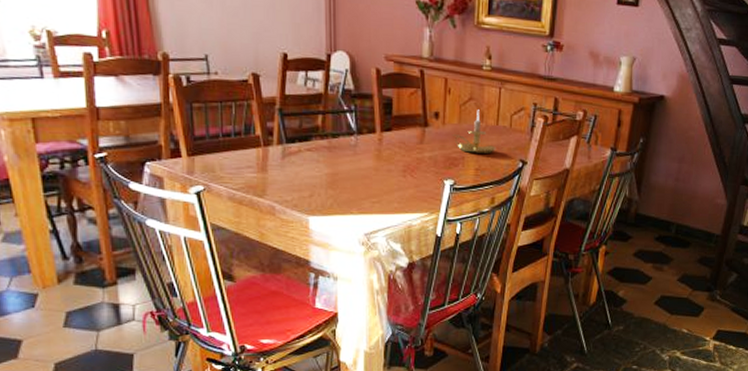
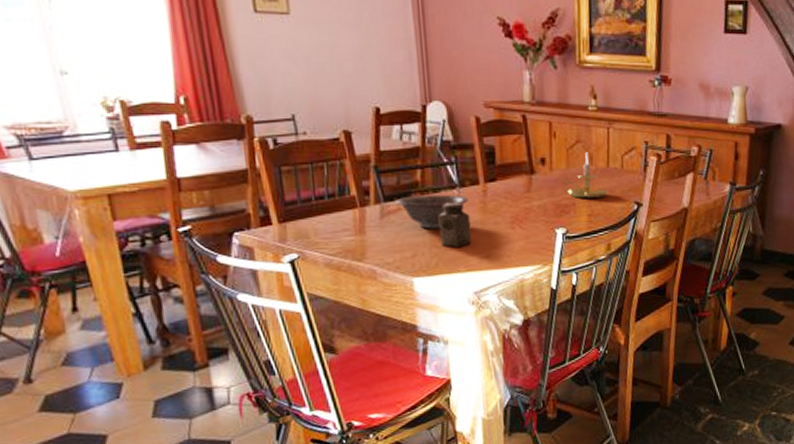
decorative bowl: none [297,139,365,172] -> present [396,194,469,229]
salt shaker: none [335,148,366,191] -> present [438,203,472,247]

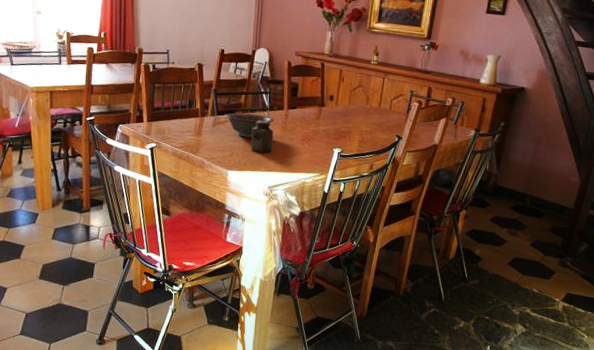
candle holder: present [561,152,608,198] -> none [343,94,377,129]

